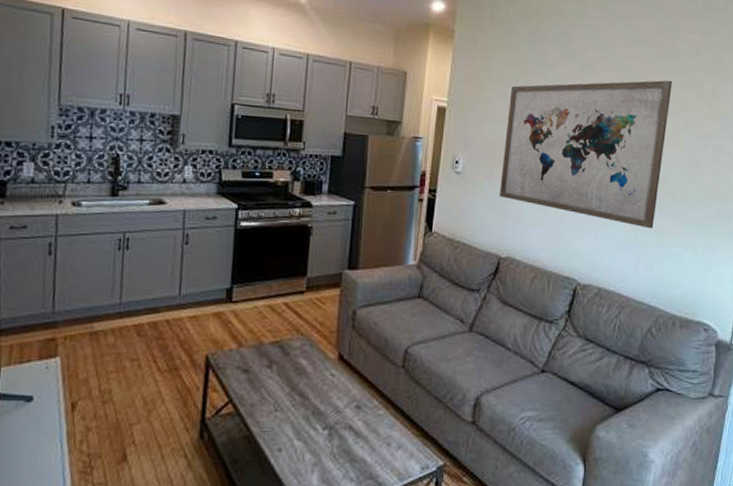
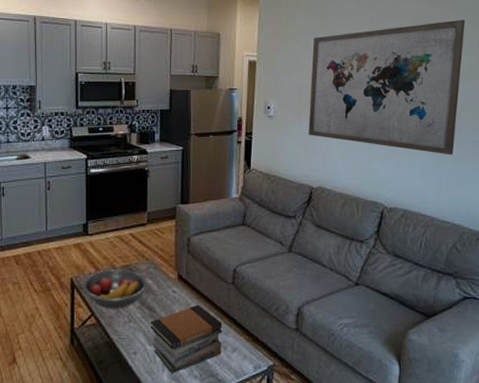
fruit bowl: none [220,346,301,395] -> present [83,269,147,309]
book stack: none [300,391,388,475] -> present [150,304,223,373]

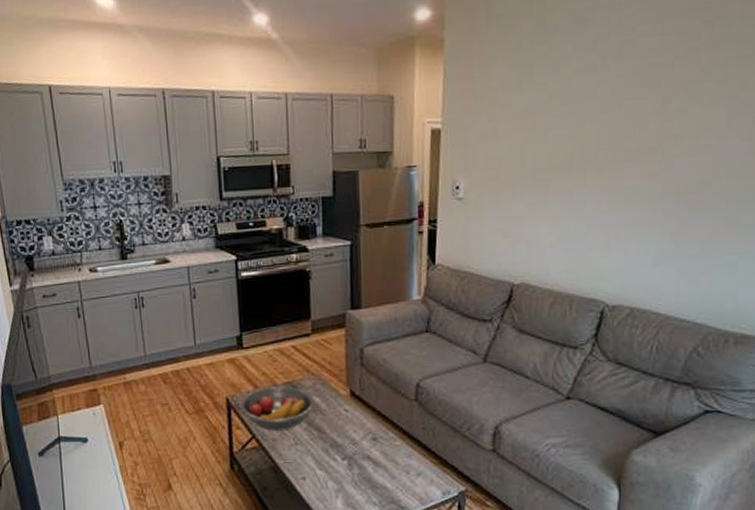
book stack: present [150,304,223,373] -> none [319,424,405,500]
wall art: present [308,19,466,155] -> none [508,55,725,237]

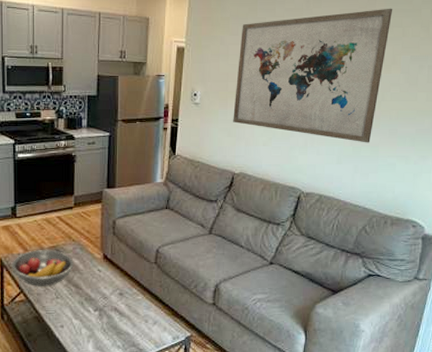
wall art: none [508,55,725,237] -> present [233,8,393,143]

